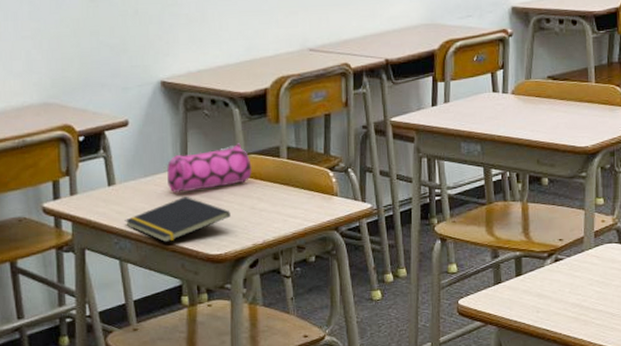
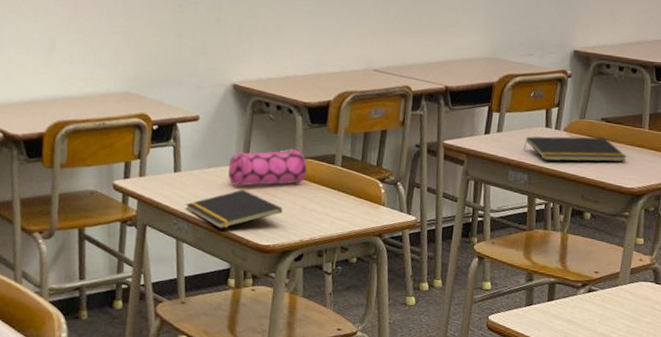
notepad: none [473,97,577,128] -> present [523,136,627,162]

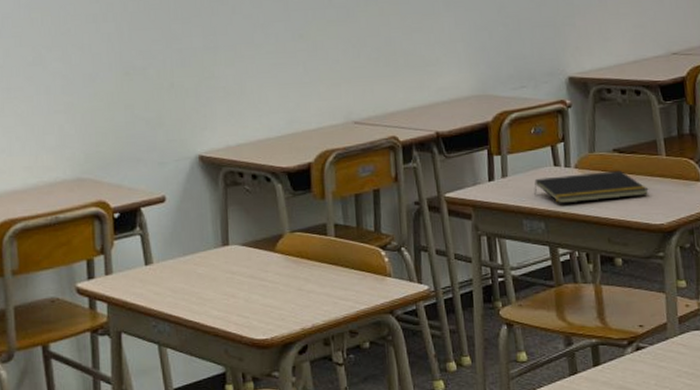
notepad: present [185,190,283,229] -> none [163,277,276,327]
pencil case: present [228,147,307,186] -> none [207,220,298,272]

